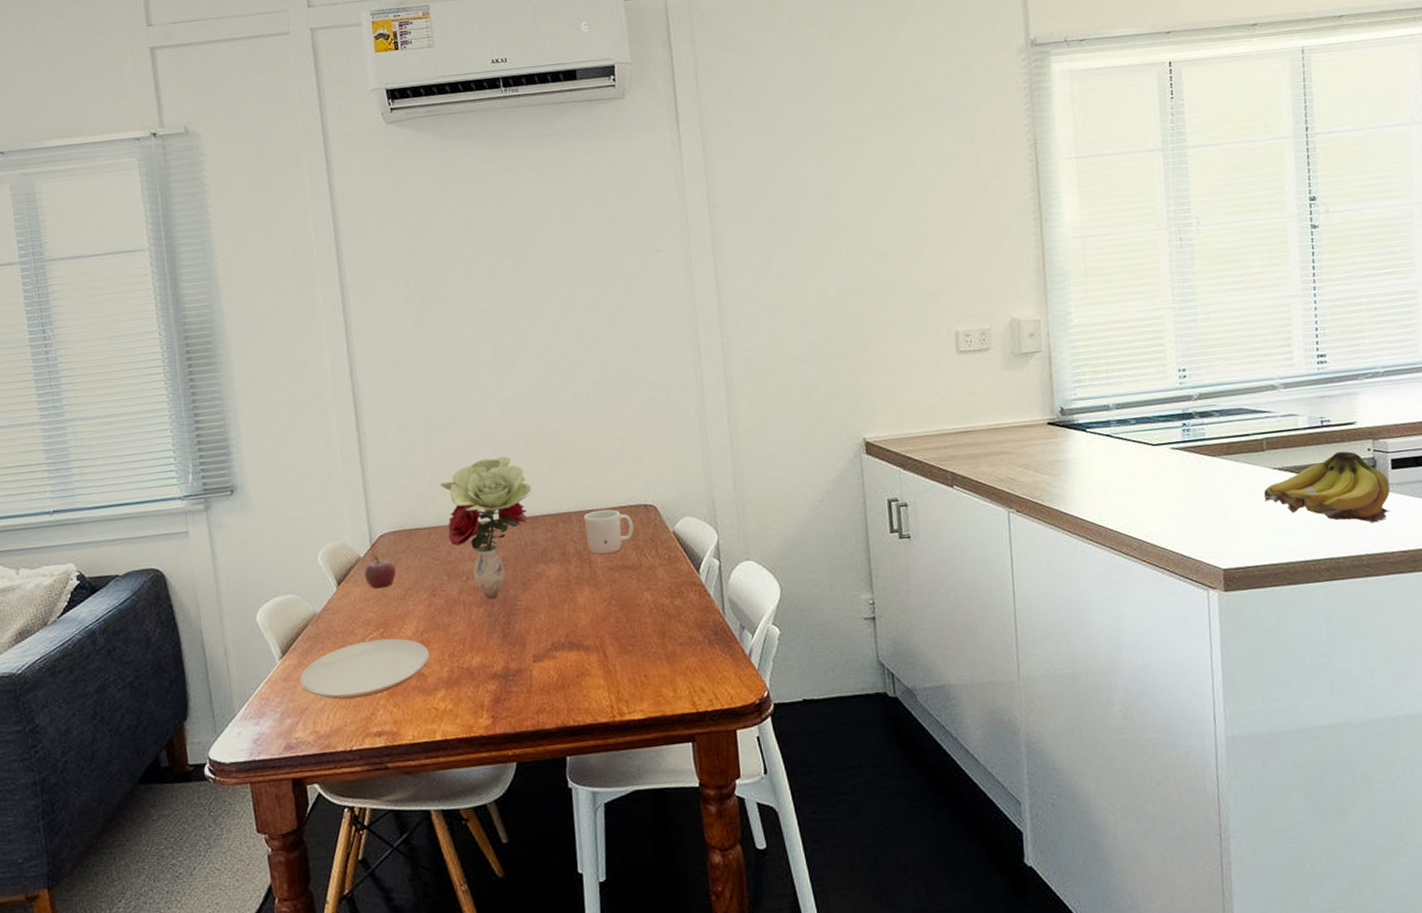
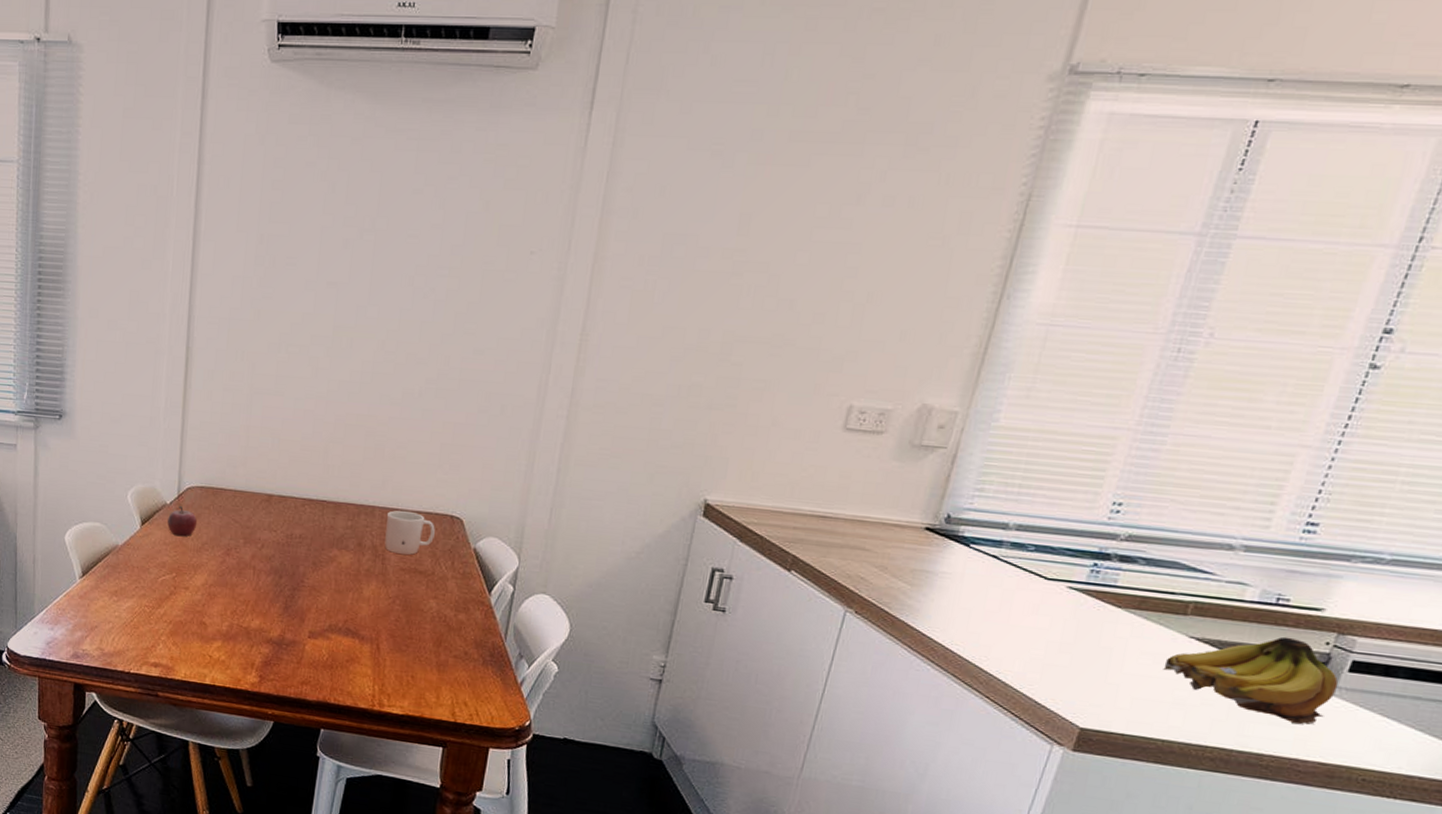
plate: present [300,638,429,700] -> none [95,580,213,631]
flower bouquet: present [439,456,532,600] -> none [252,436,343,571]

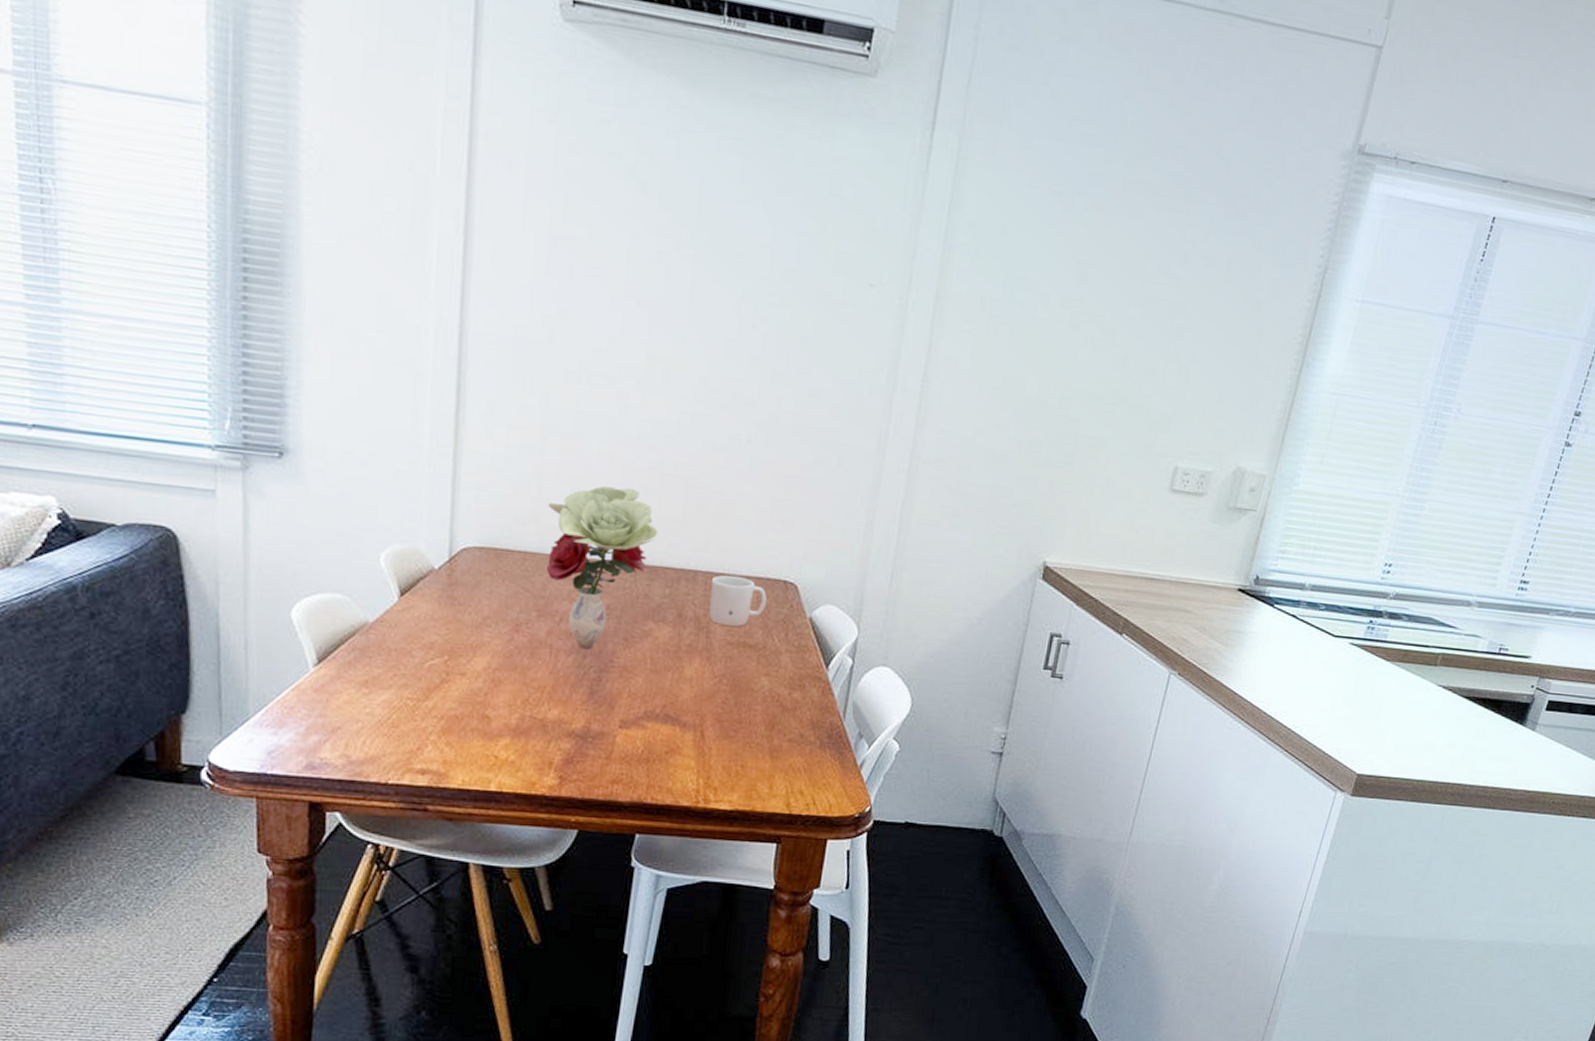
fruit: present [167,506,198,536] -> none [436,572,476,609]
flower bouquet: none [252,436,343,571] -> present [547,486,659,650]
fruit: present [1163,636,1339,724] -> none [1419,682,1539,758]

